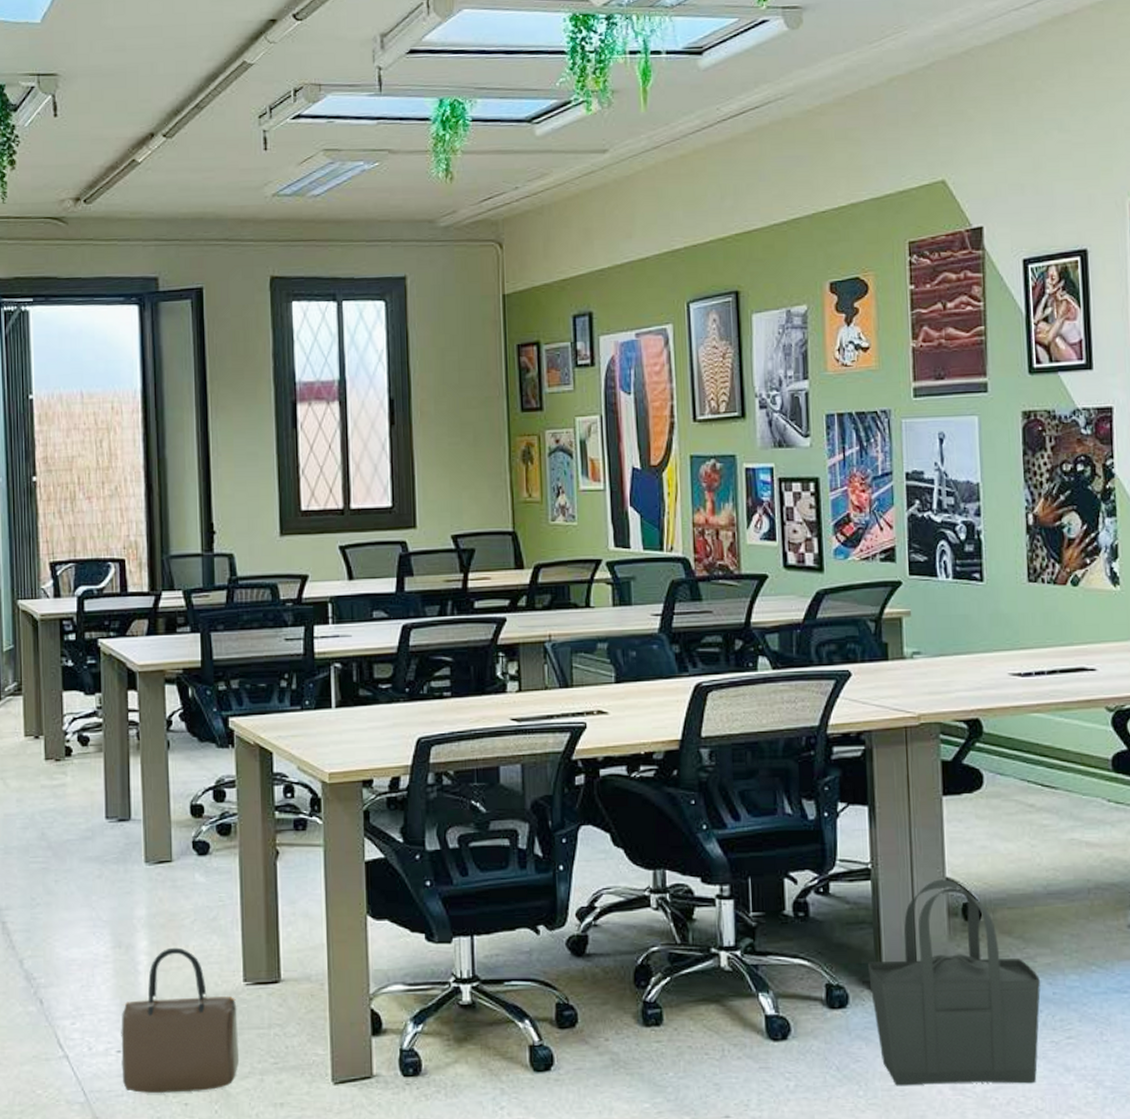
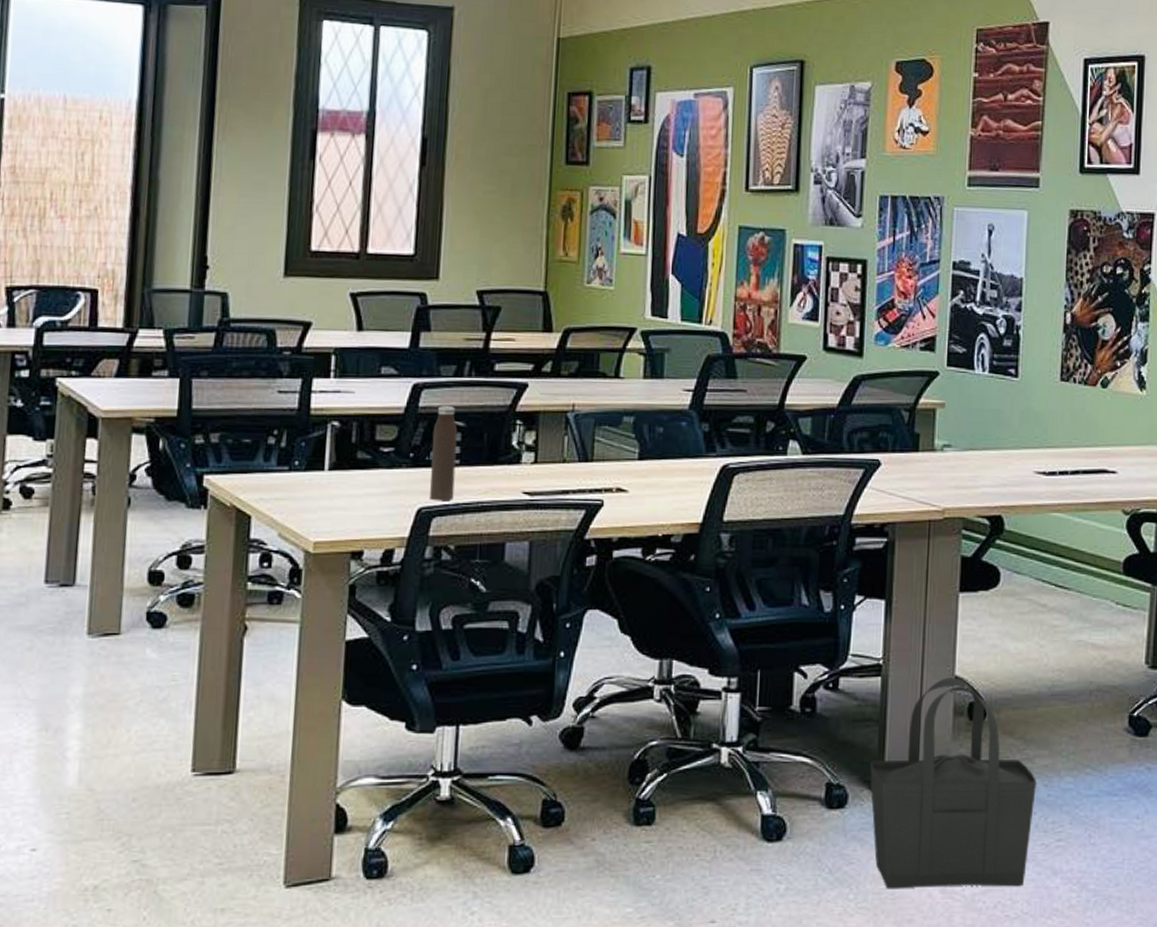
handbag: present [121,947,240,1093] -> none [35,732,182,897]
water bottle: none [424,643,449,731] -> present [430,406,458,501]

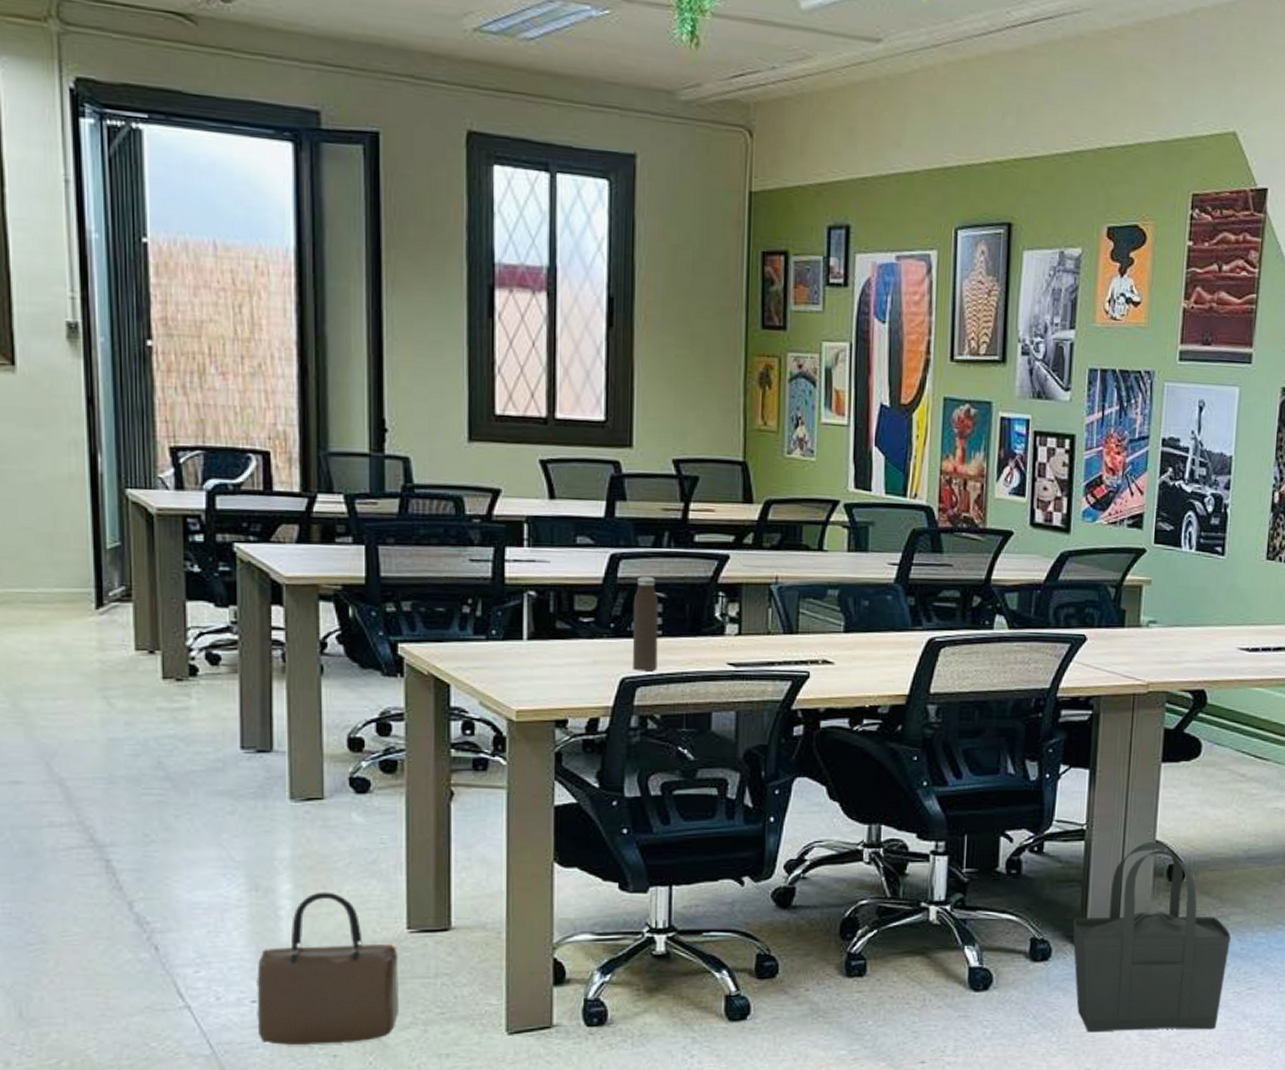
handbag: none [35,732,182,897] -> present [257,892,400,1045]

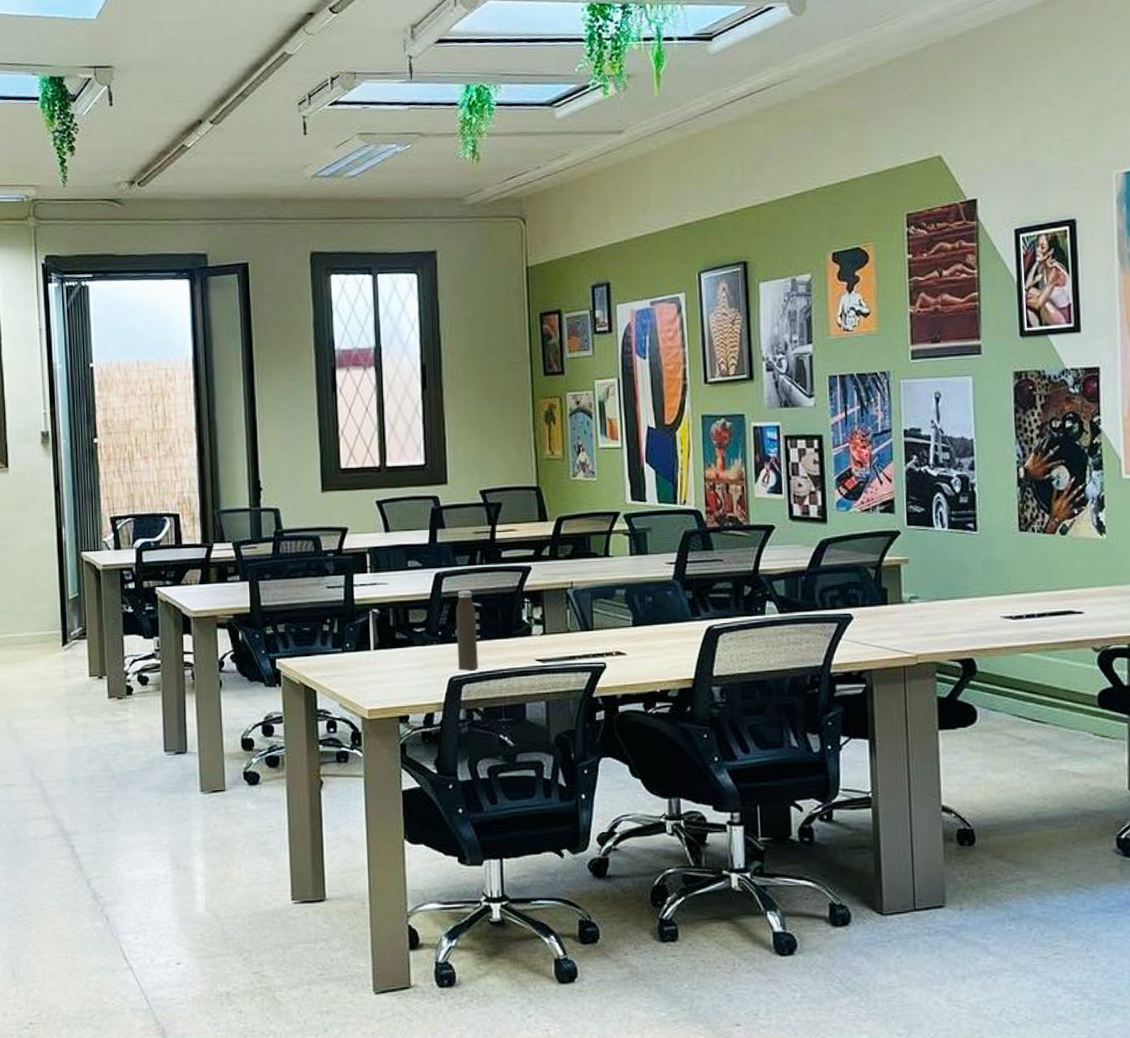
handbag: present [257,892,400,1045] -> none [180,869,289,1001]
shopping bag: present [1073,842,1231,1033] -> none [869,807,1030,998]

